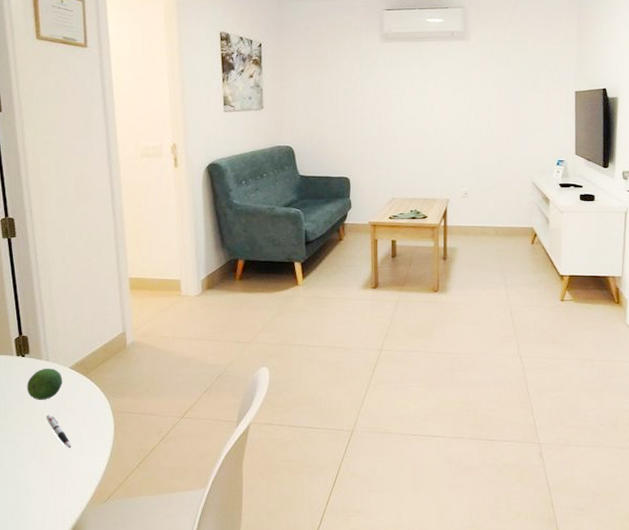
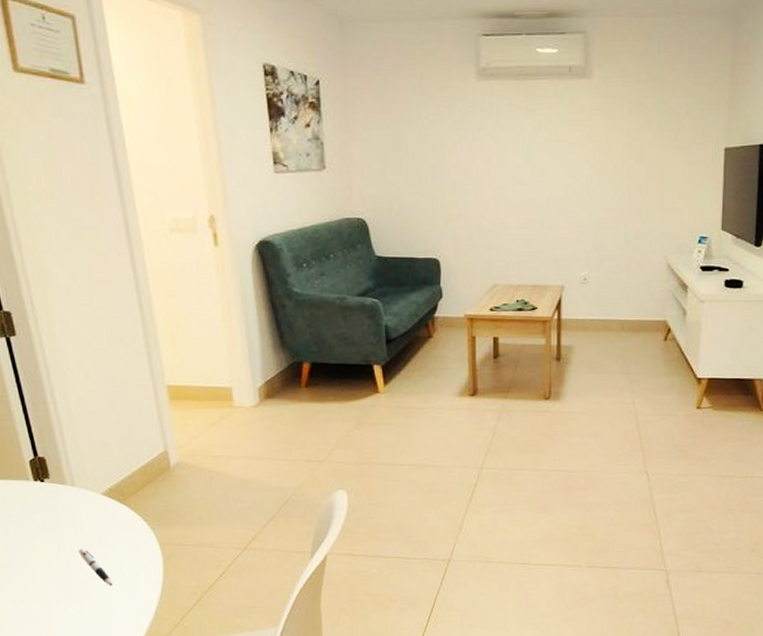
fruit: present [27,368,63,400] -> none [50,494,95,532]

